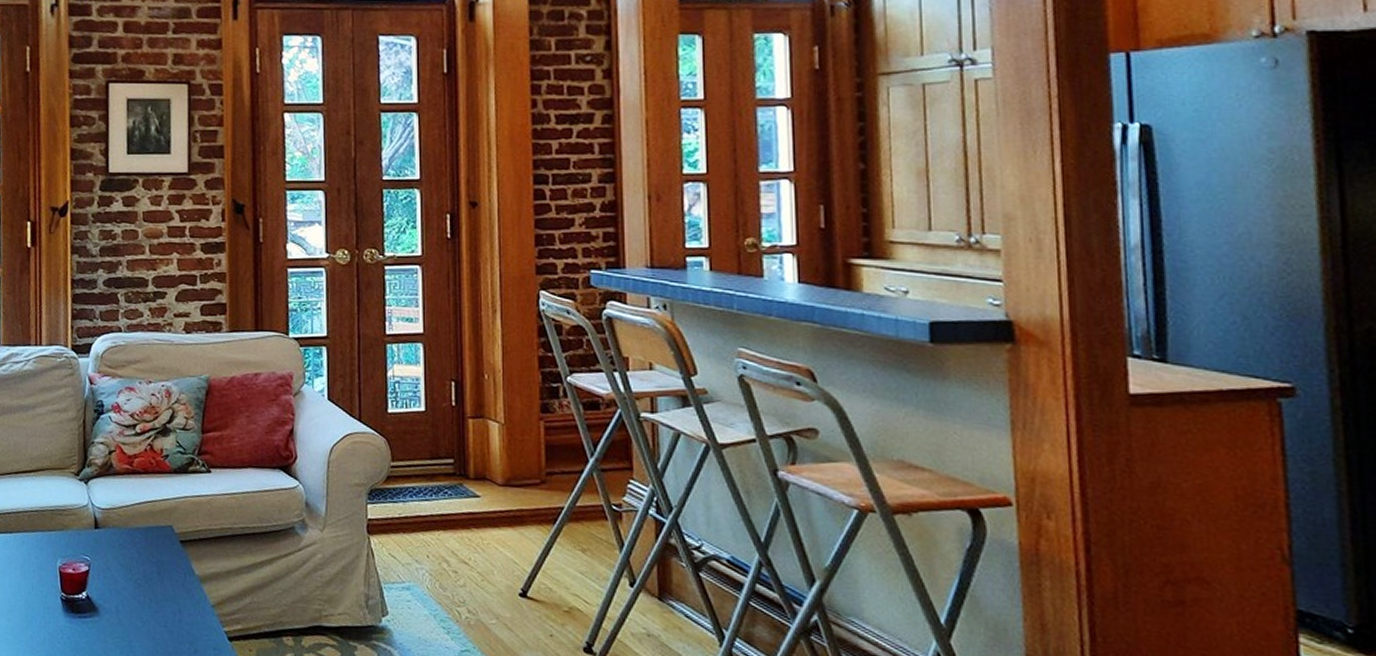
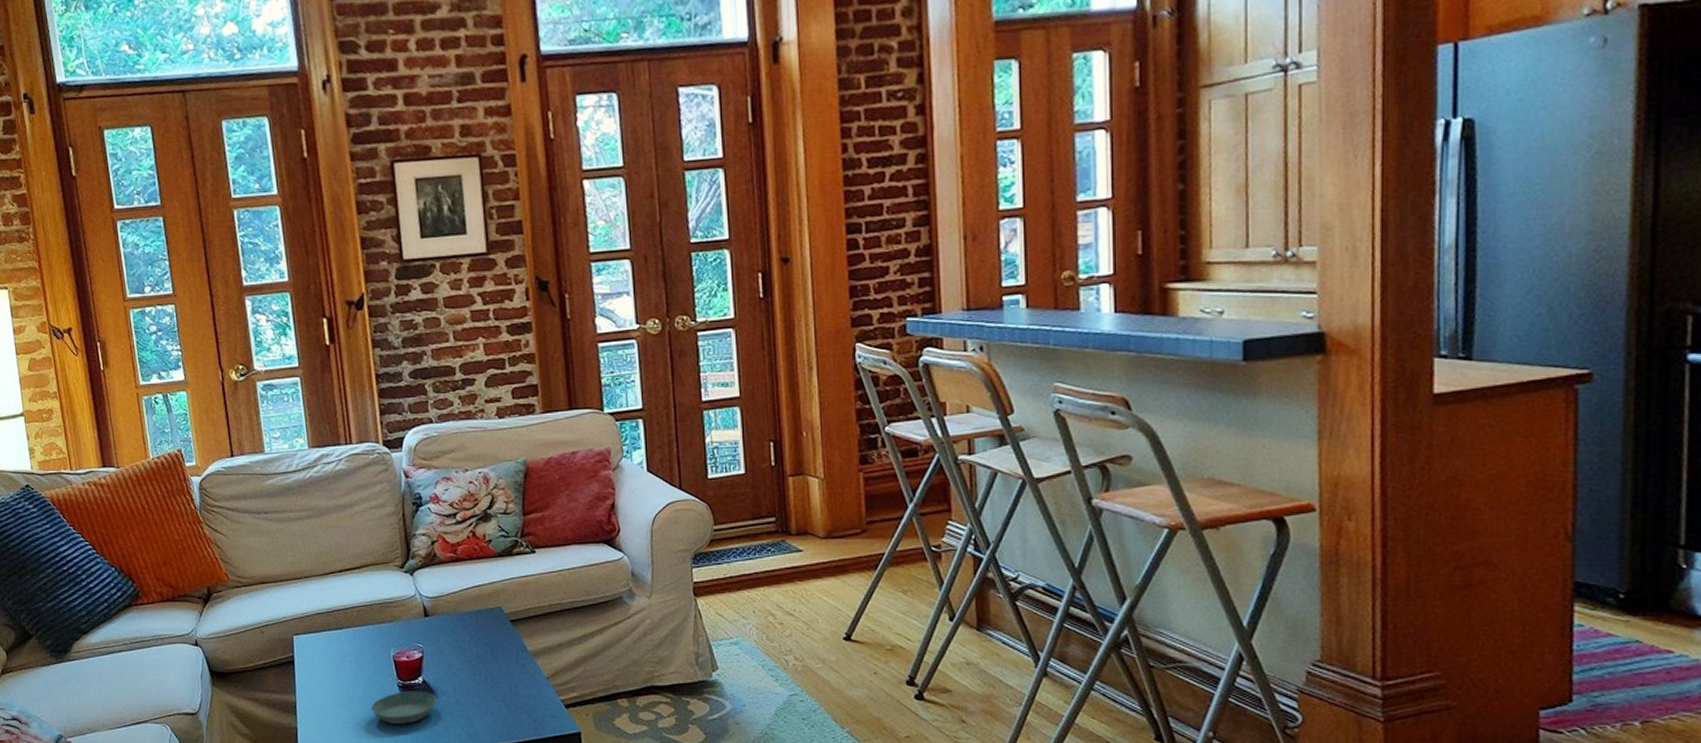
saucer: none [31,605,99,641] -> present [371,691,437,724]

